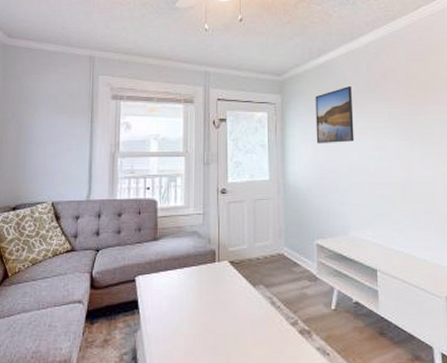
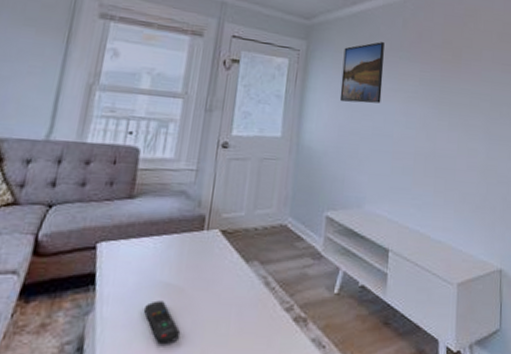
remote control: none [178,320,208,355] -> present [144,300,181,345]

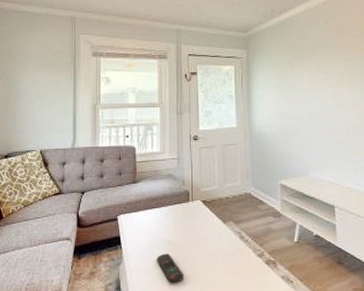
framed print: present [339,42,385,104] -> none [277,41,313,94]

